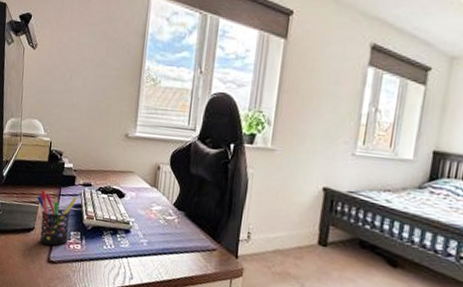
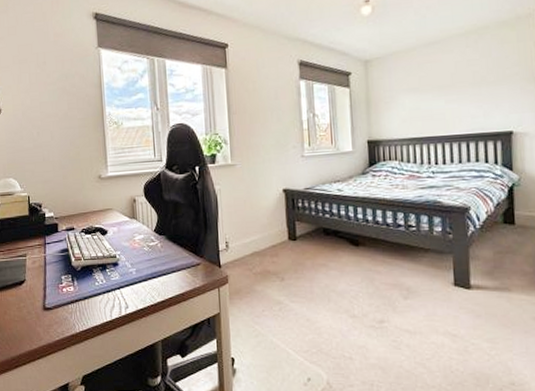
pen holder: present [37,190,78,246] -> none [24,242,63,294]

